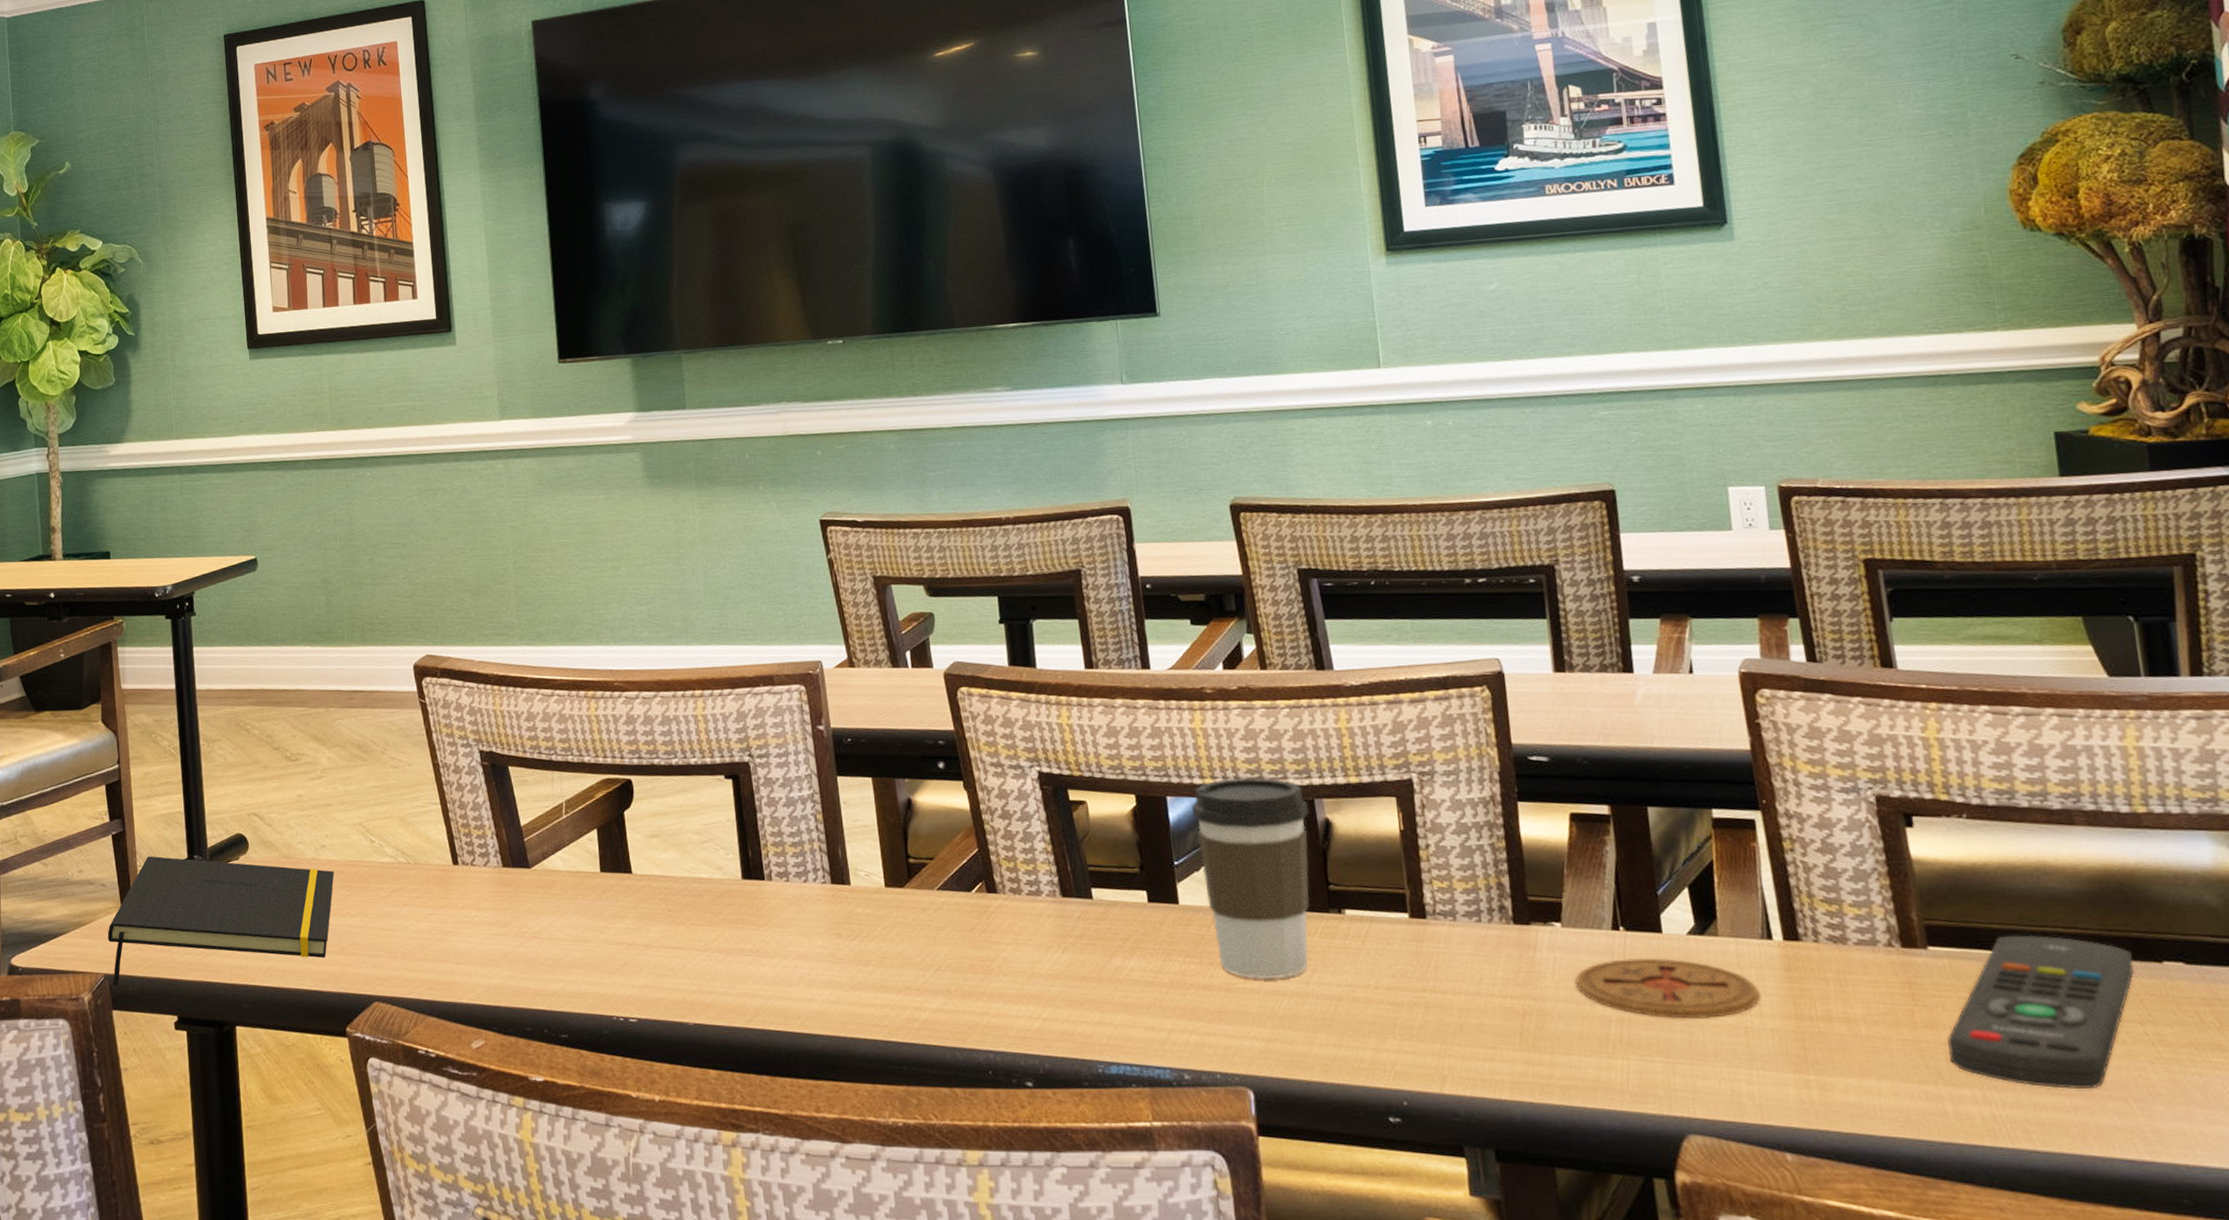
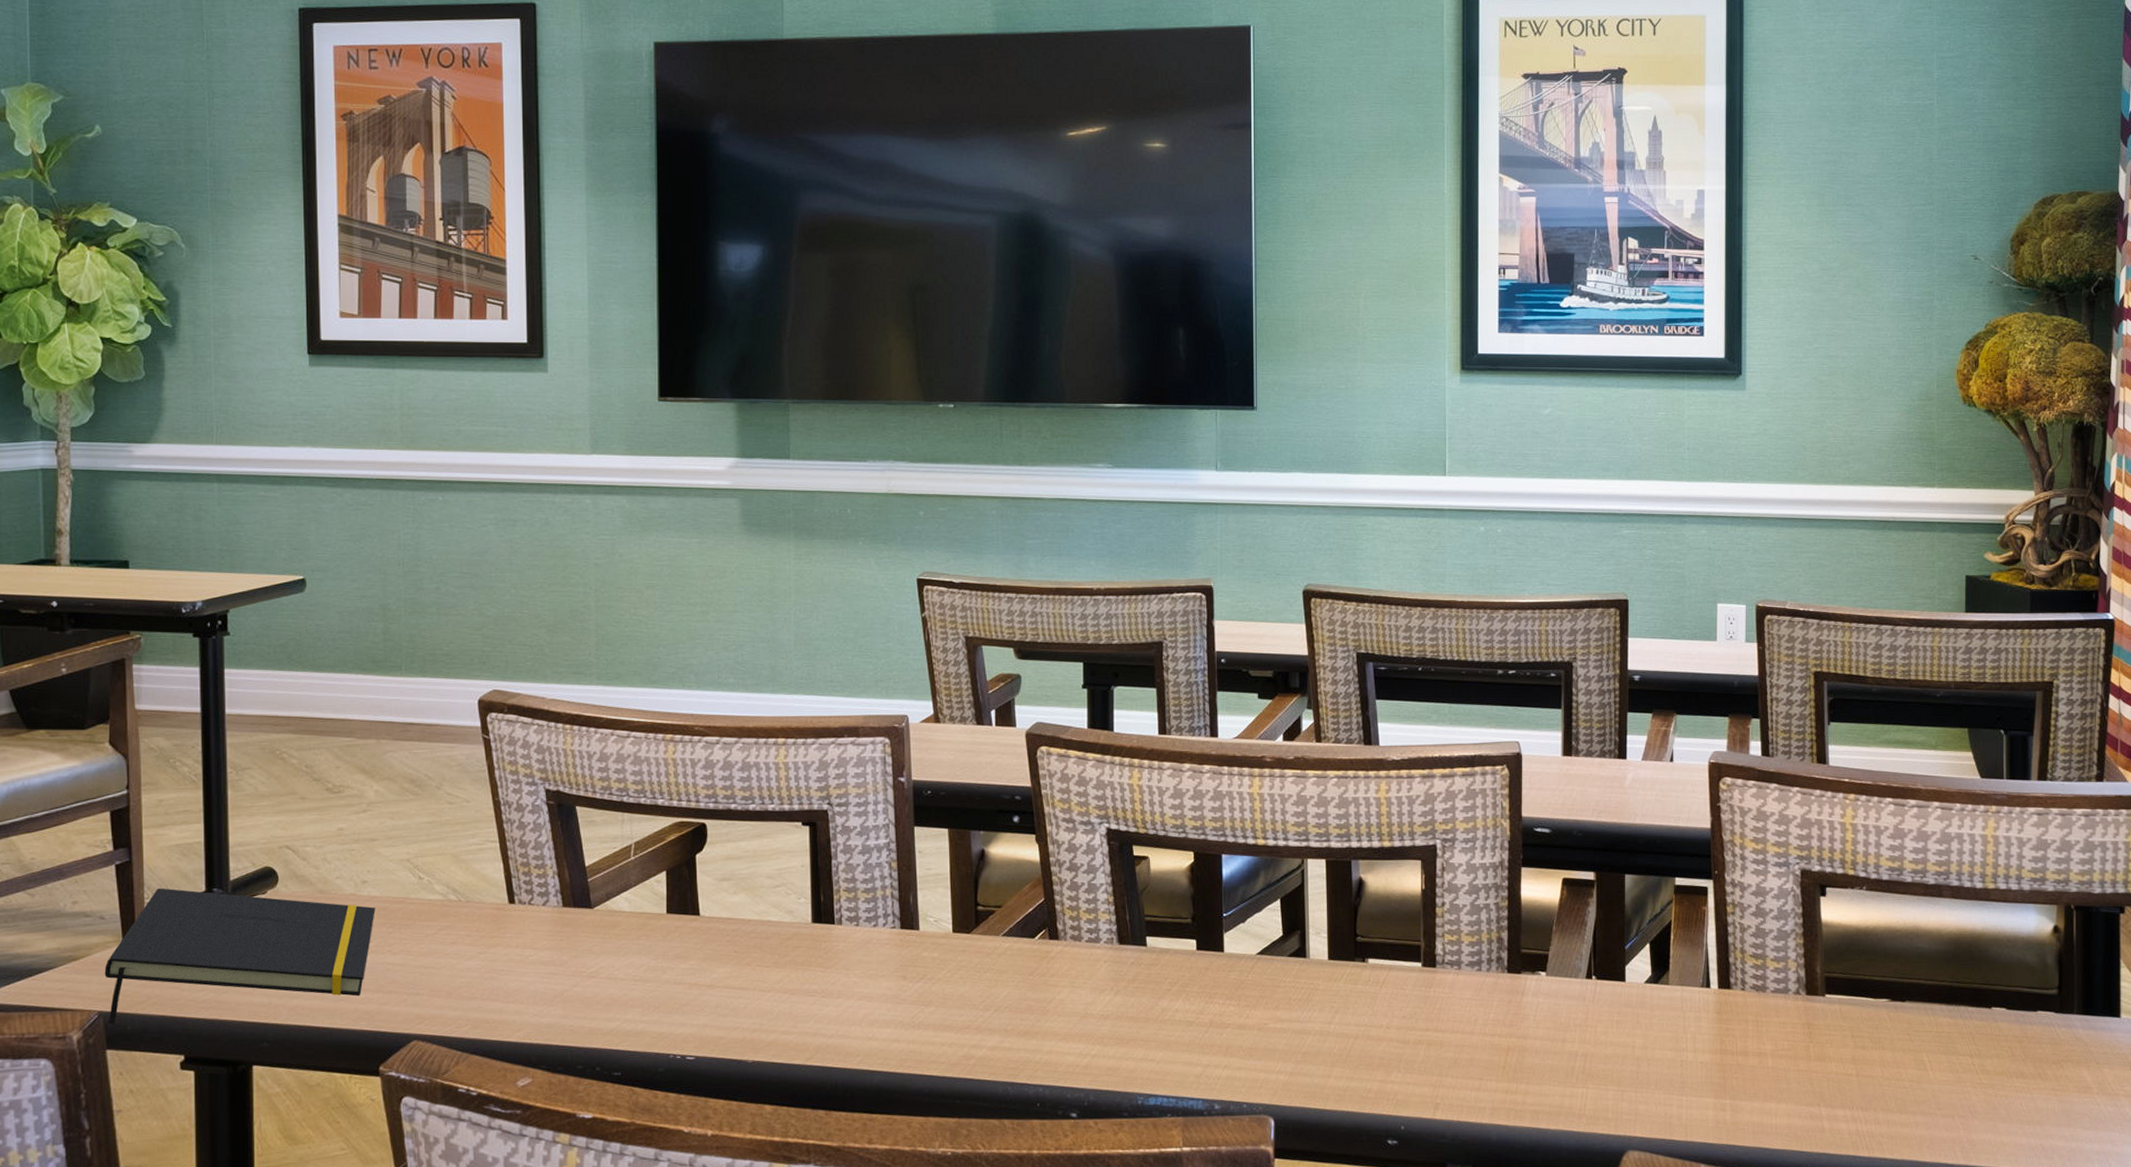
coffee cup: present [1192,777,1310,980] -> none [1244,839,1346,1020]
coaster: present [1575,958,1760,1019] -> none [1553,1002,1695,1054]
remote control: present [1948,934,2135,1089] -> none [1831,985,1971,1109]

